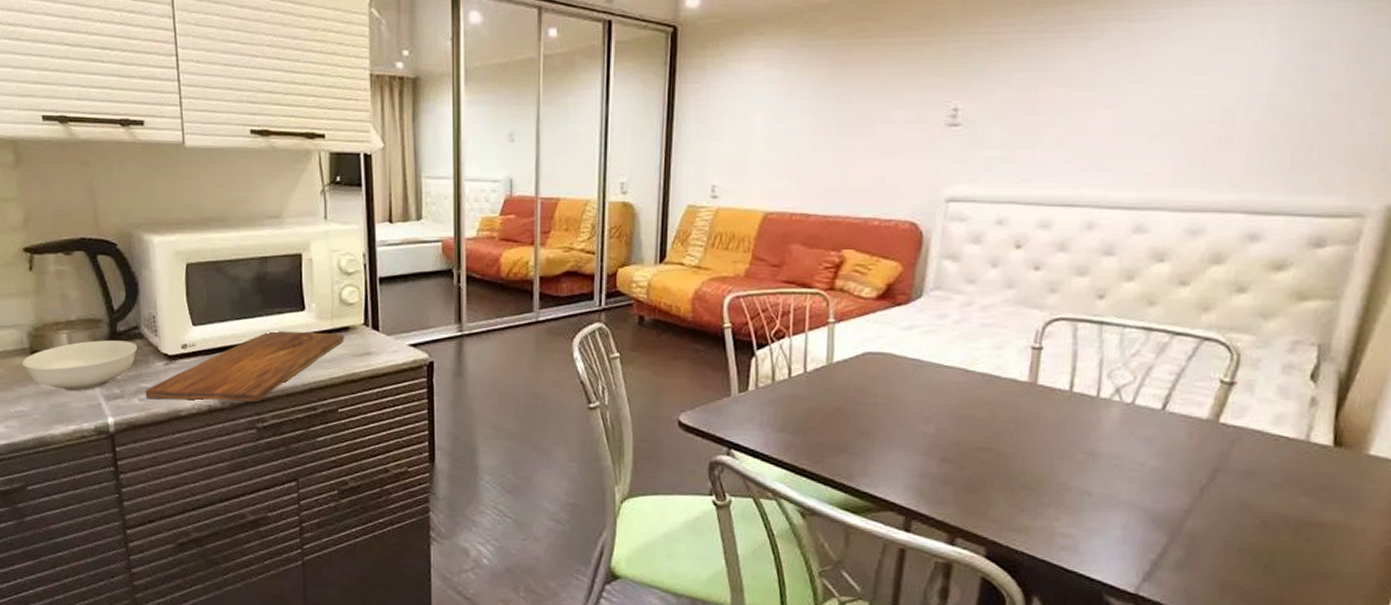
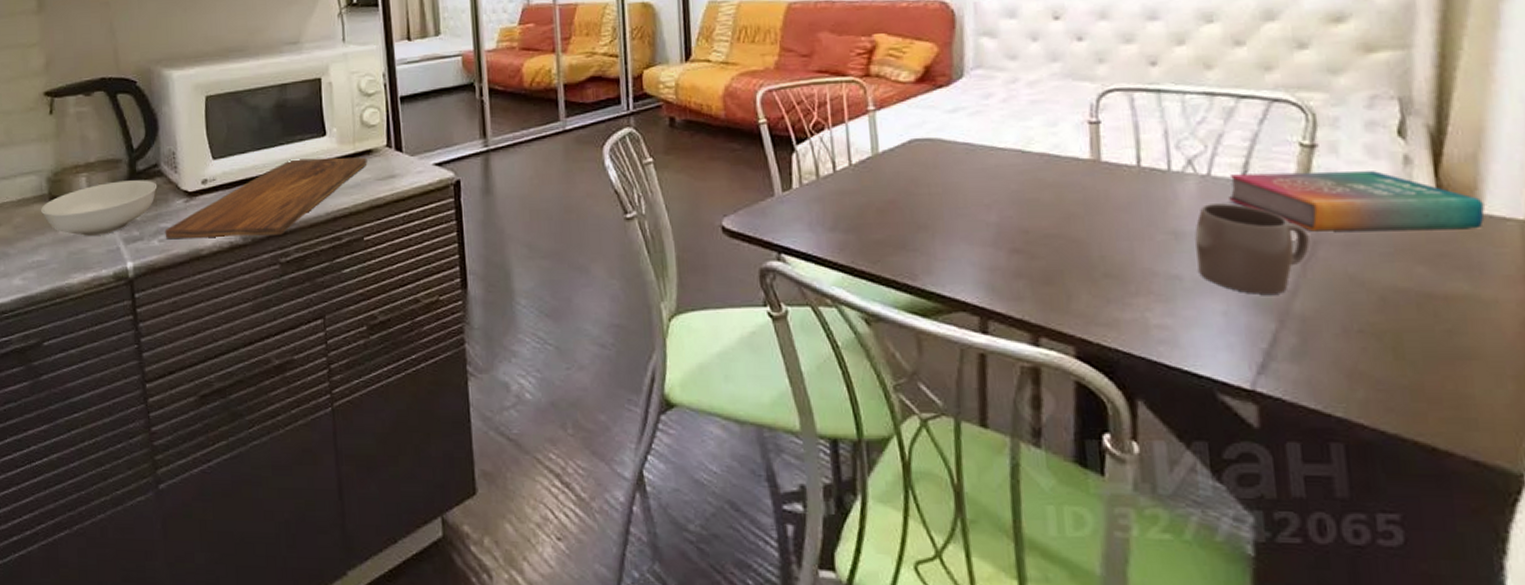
mug: none [1108,430,1212,513] -> present [1195,203,1310,294]
book: none [1147,404,1373,467] -> present [1229,171,1485,232]

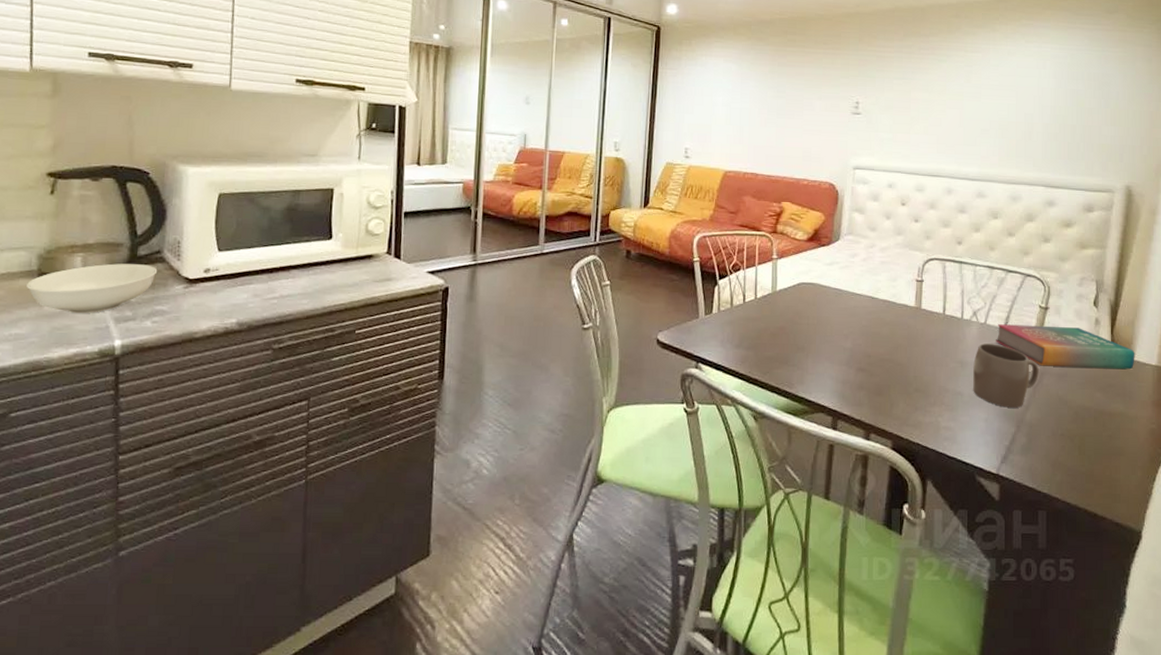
cutting board: present [165,157,367,238] -> none [159,257,368,324]

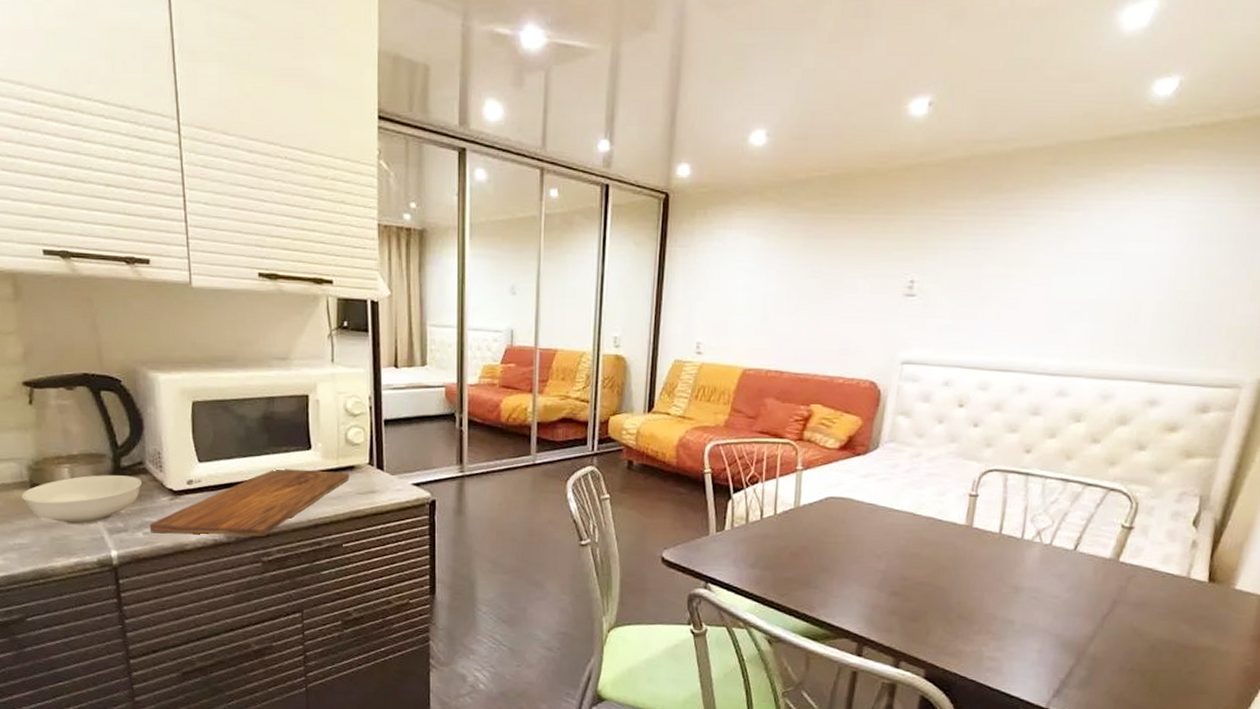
cutting board: none [159,257,368,324] -> present [149,468,350,536]
mug: present [973,343,1039,408] -> none [1027,567,1112,639]
book: present [996,324,1135,370] -> none [1061,545,1239,600]

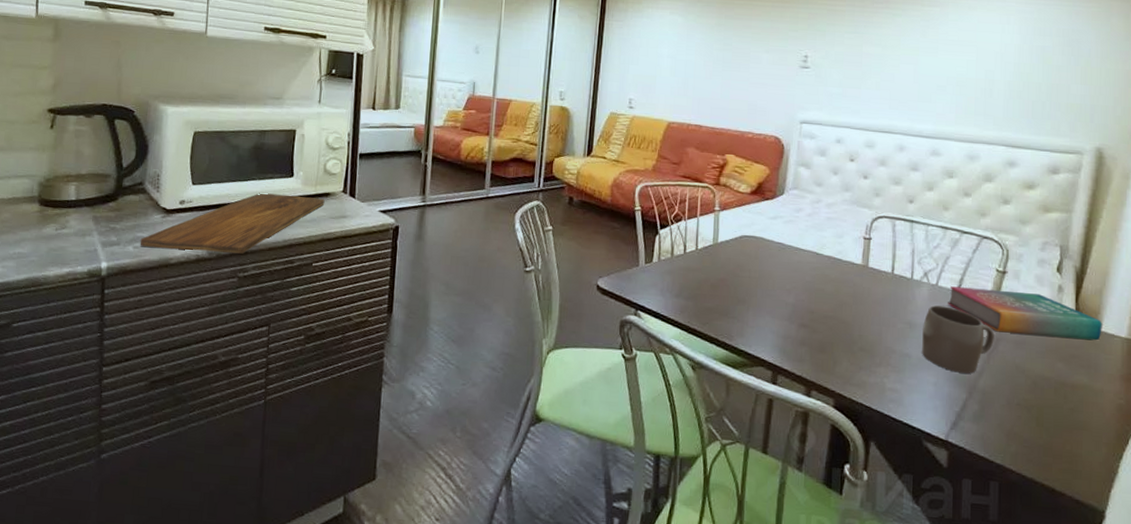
bowl: present [21,475,142,525] -> none [28,193,140,237]
mug: none [1027,567,1112,639] -> present [922,305,994,374]
book: none [1061,545,1239,600] -> present [948,286,1102,341]

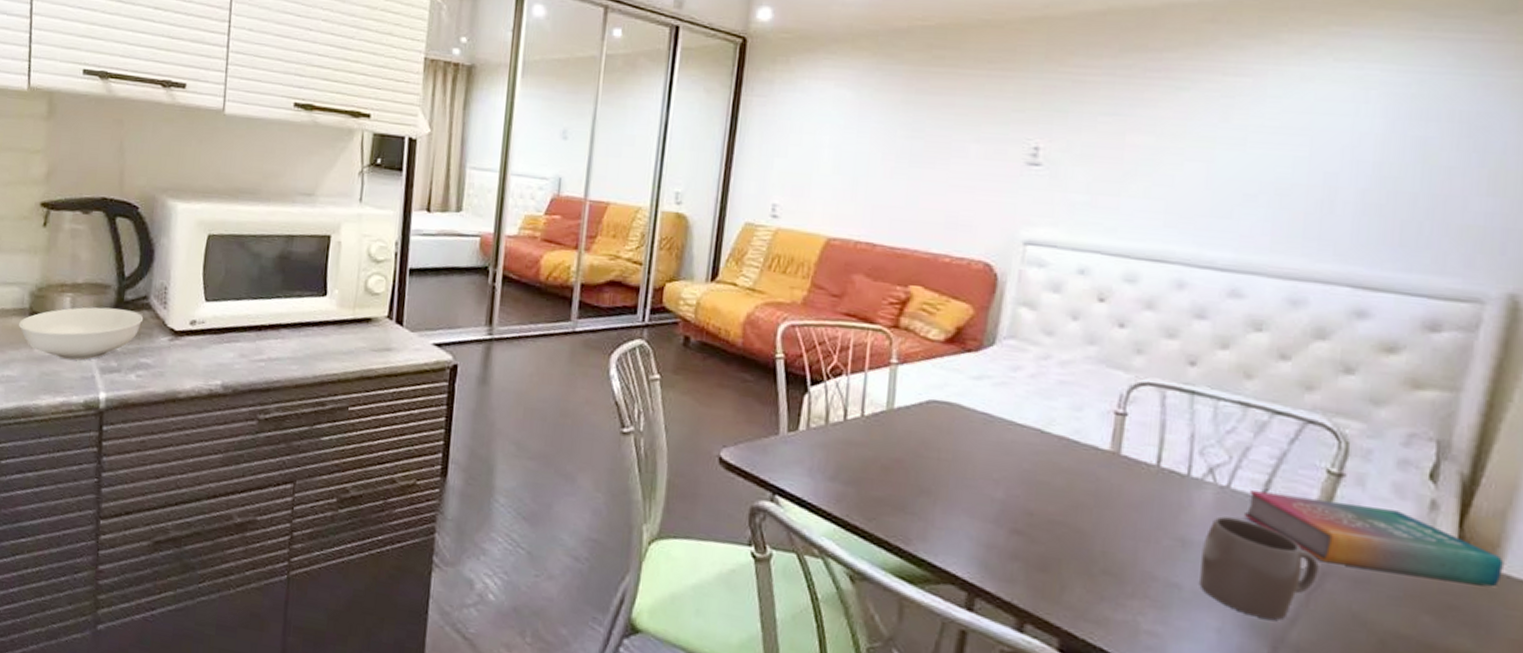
bowl: none [28,193,140,237] -> present [18,307,144,360]
cutting board: present [140,193,325,254] -> none [143,314,365,391]

